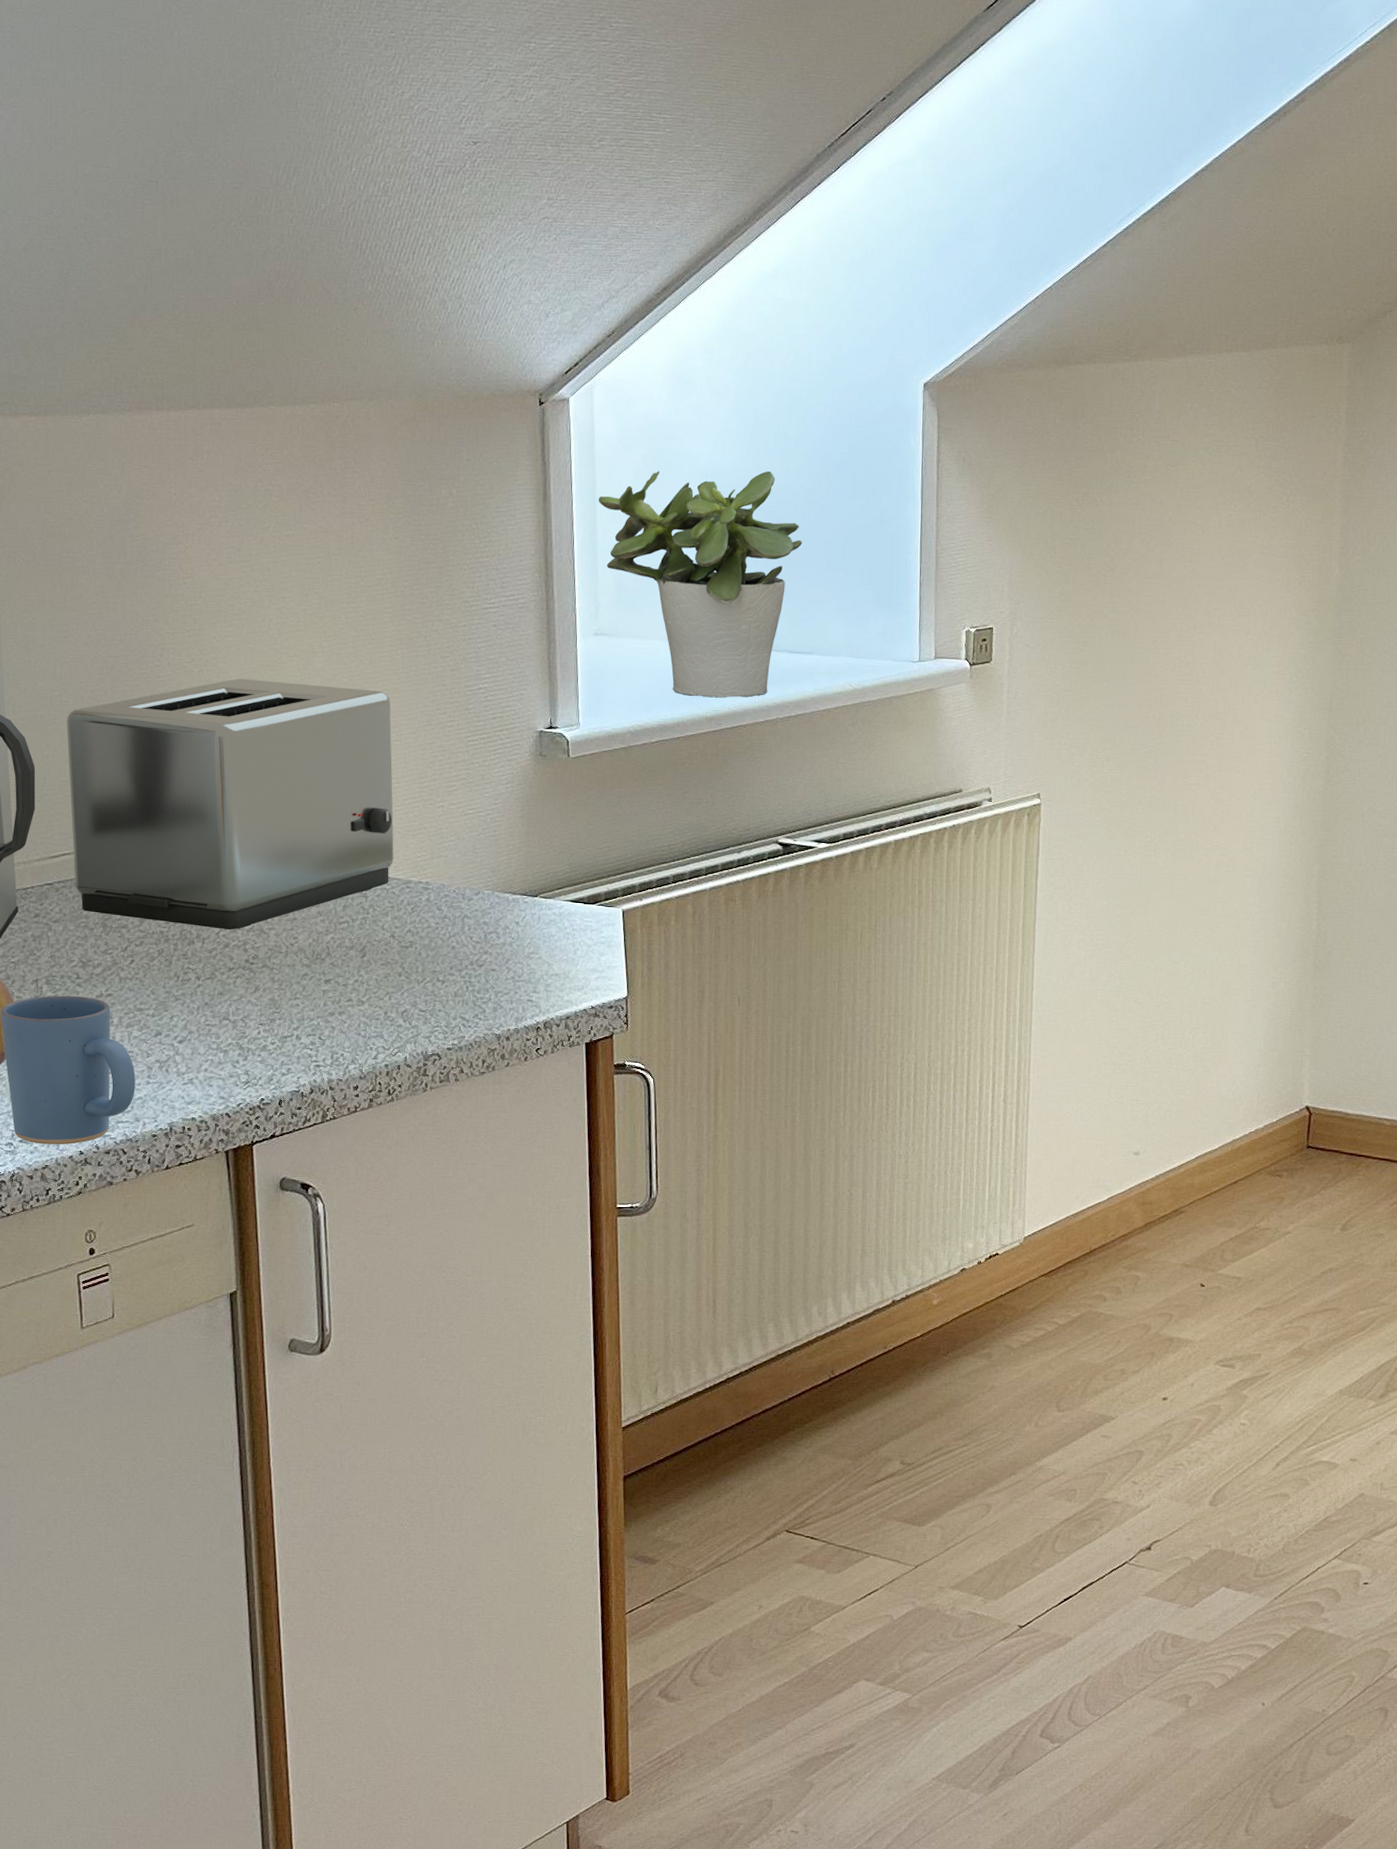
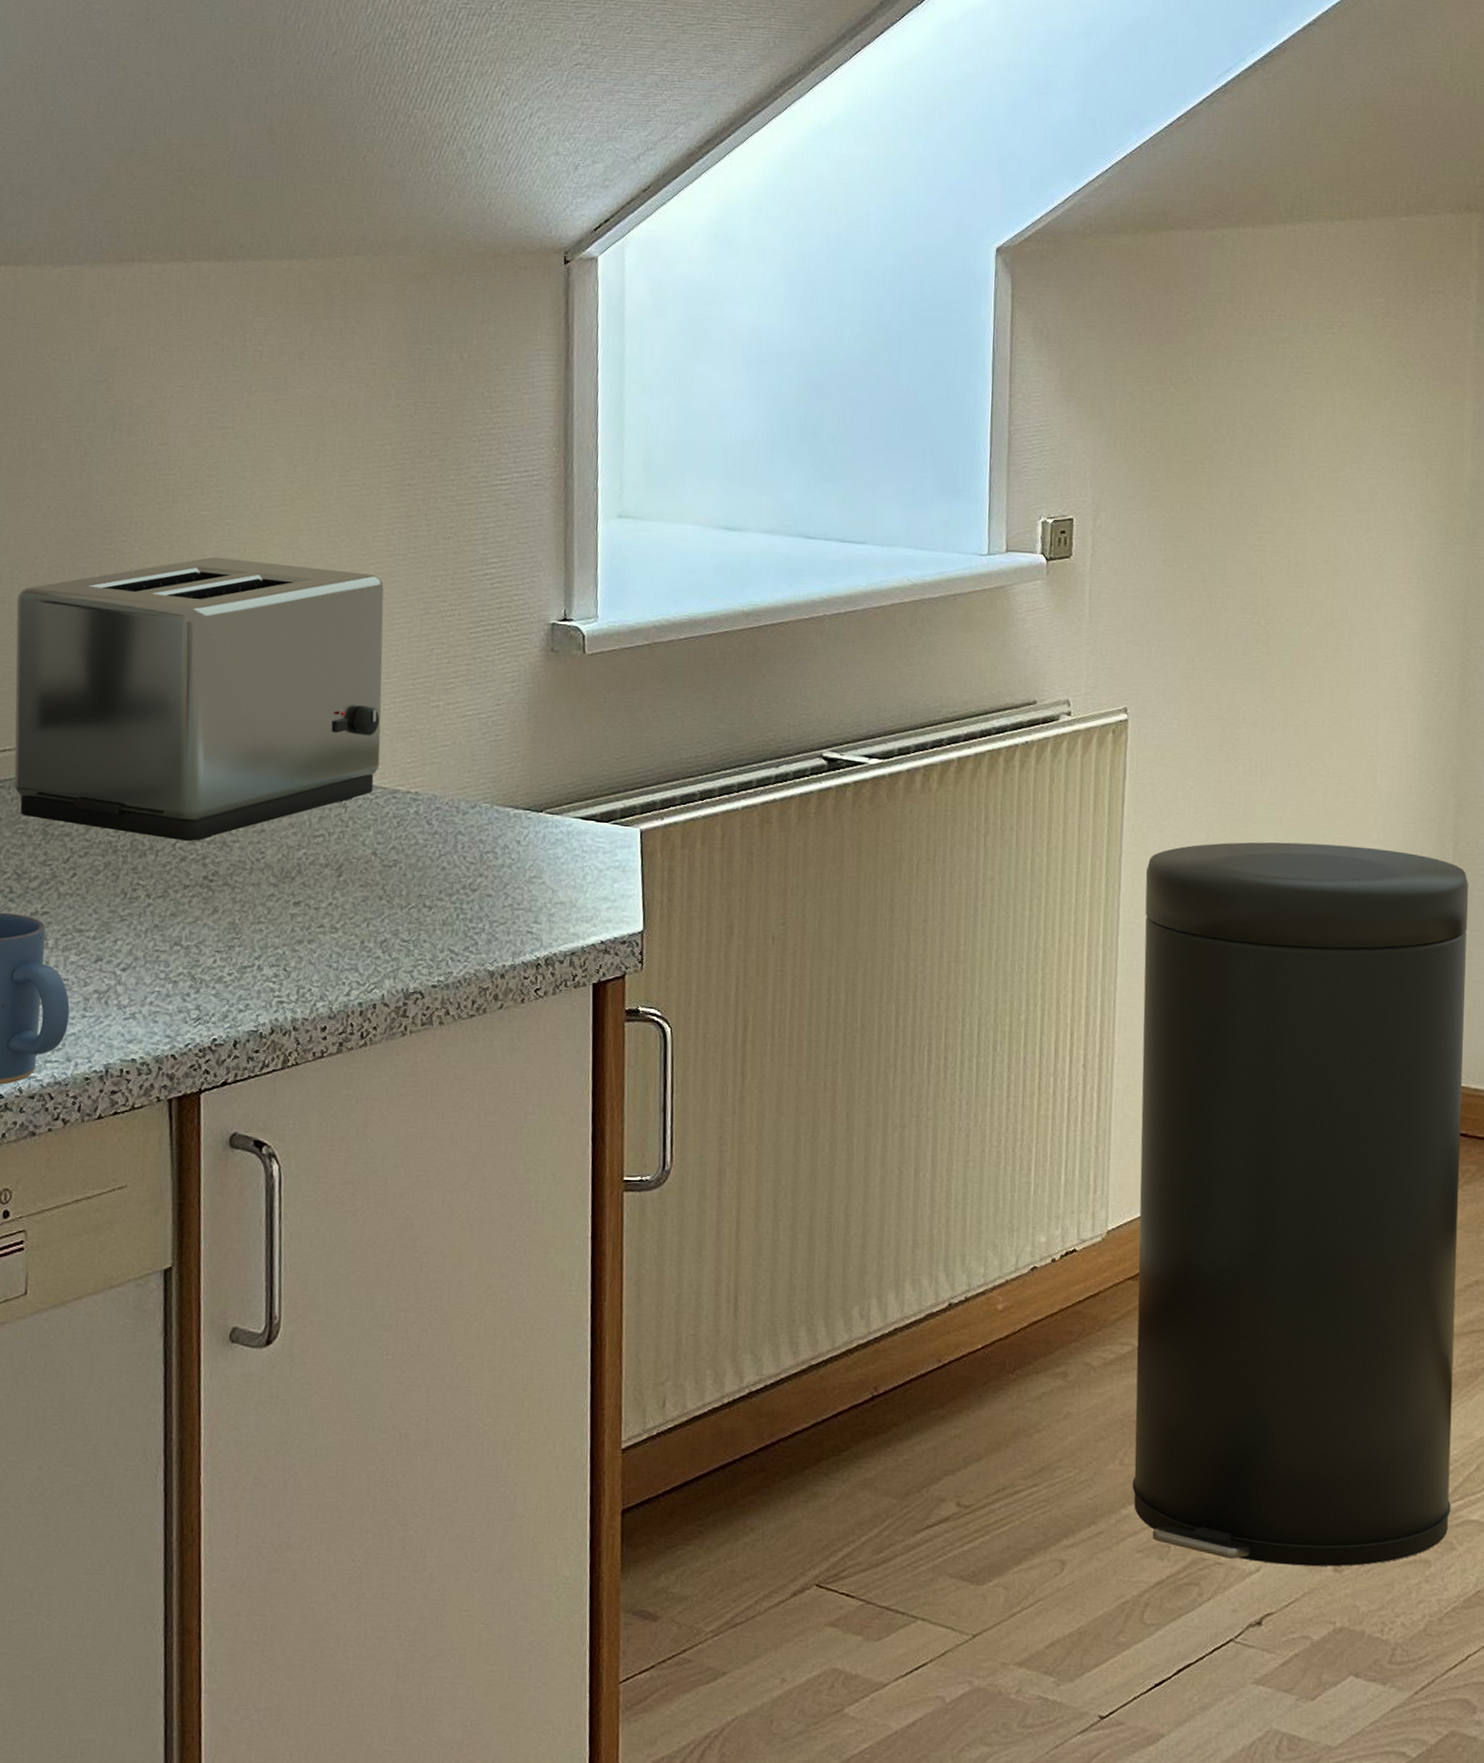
potted plant: present [598,471,802,698] -> none [626,338,856,591]
pedal bin: none [1045,906,1330,1502] -> present [1132,842,1469,1567]

